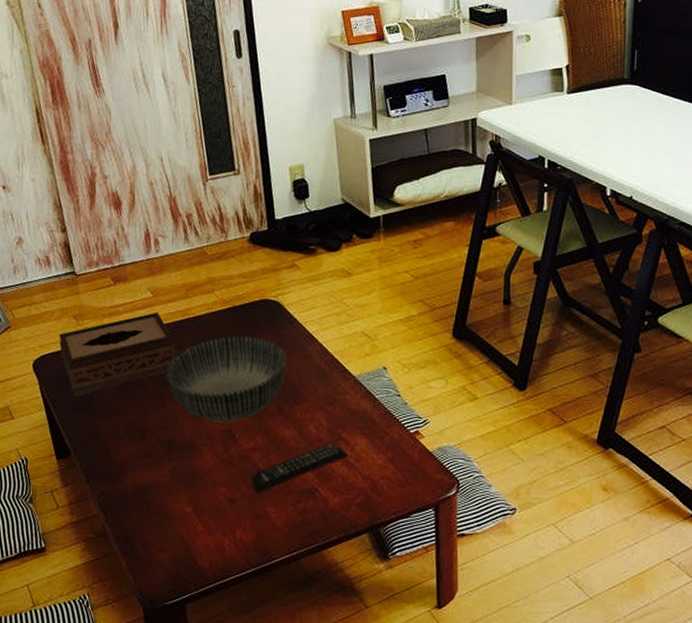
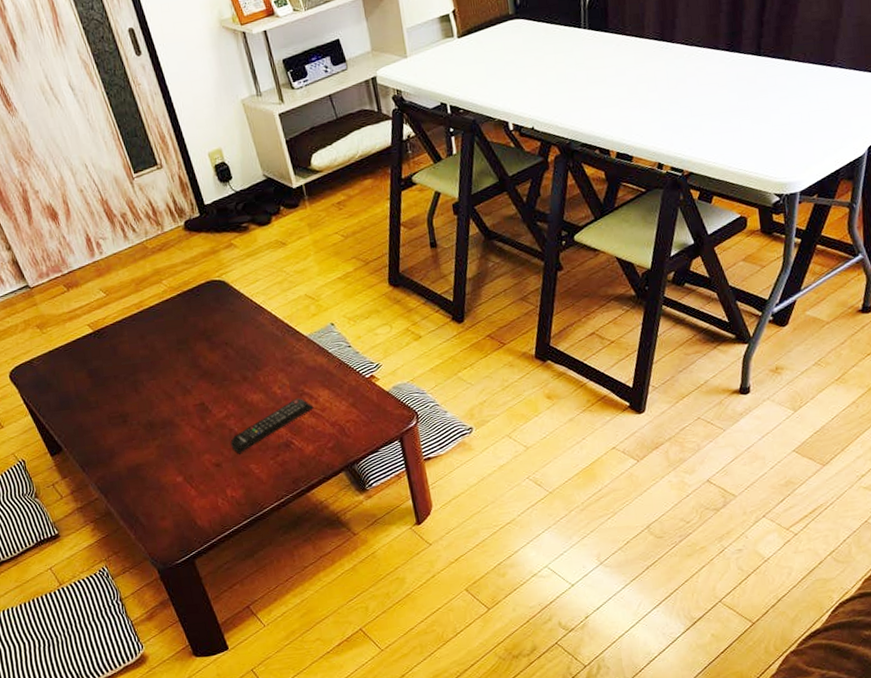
tissue box: present [59,312,177,397] -> none [27,309,140,398]
bowl: present [166,335,287,423] -> none [133,316,243,399]

